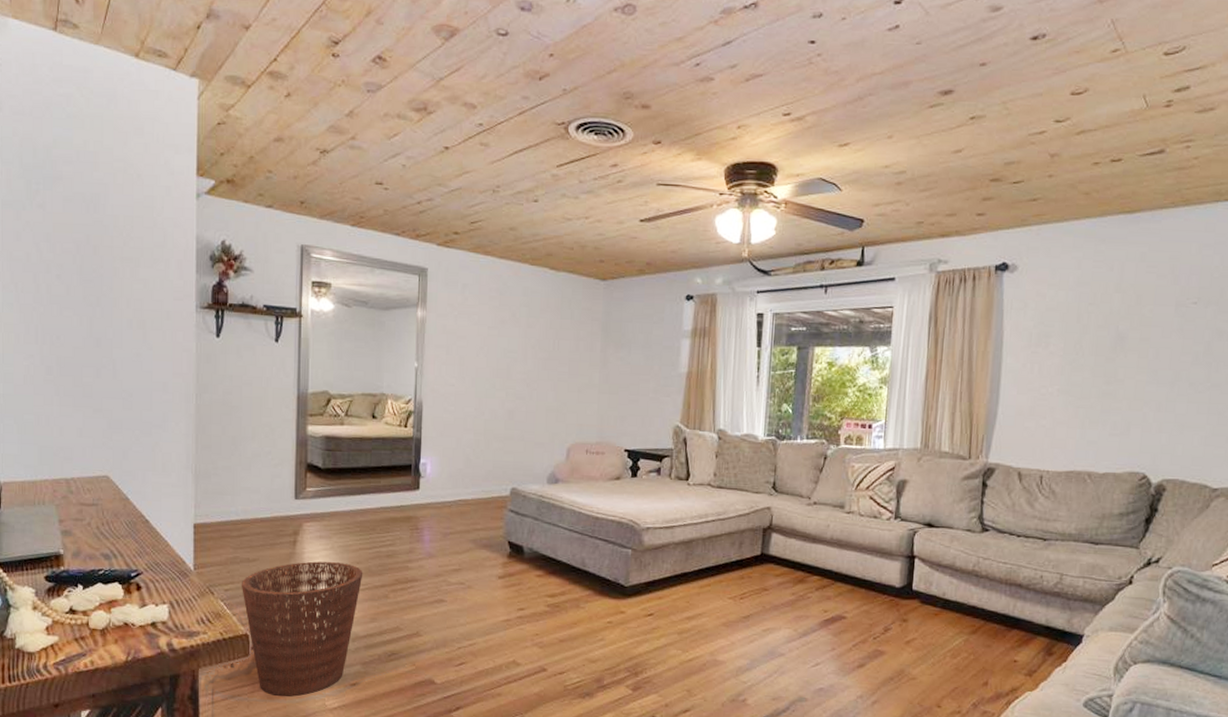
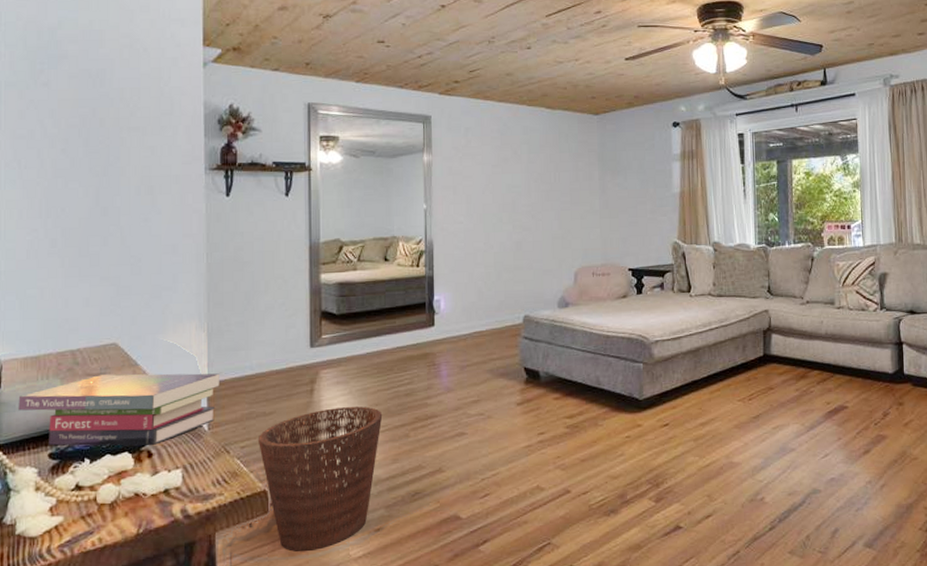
books: none [17,505,206,580] -> present [18,373,219,446]

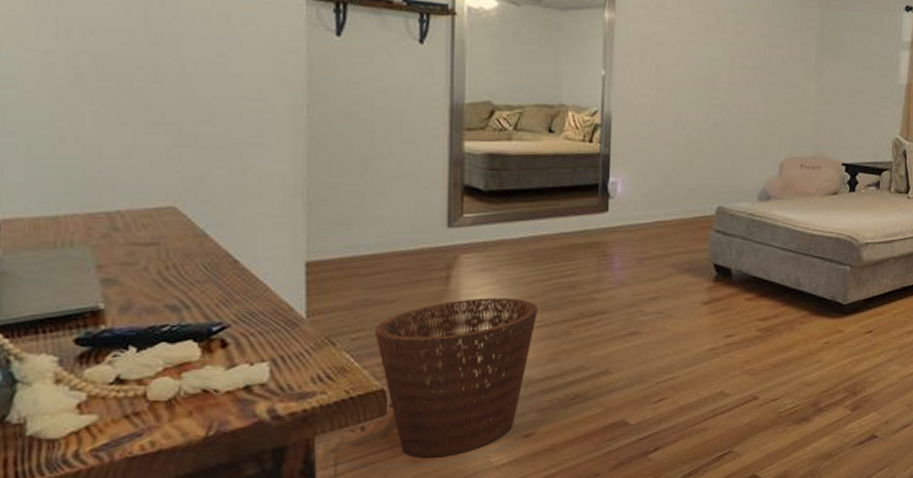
books: present [18,373,219,446] -> none [26,245,323,334]

